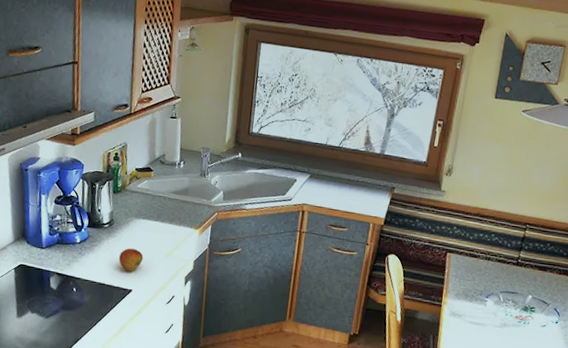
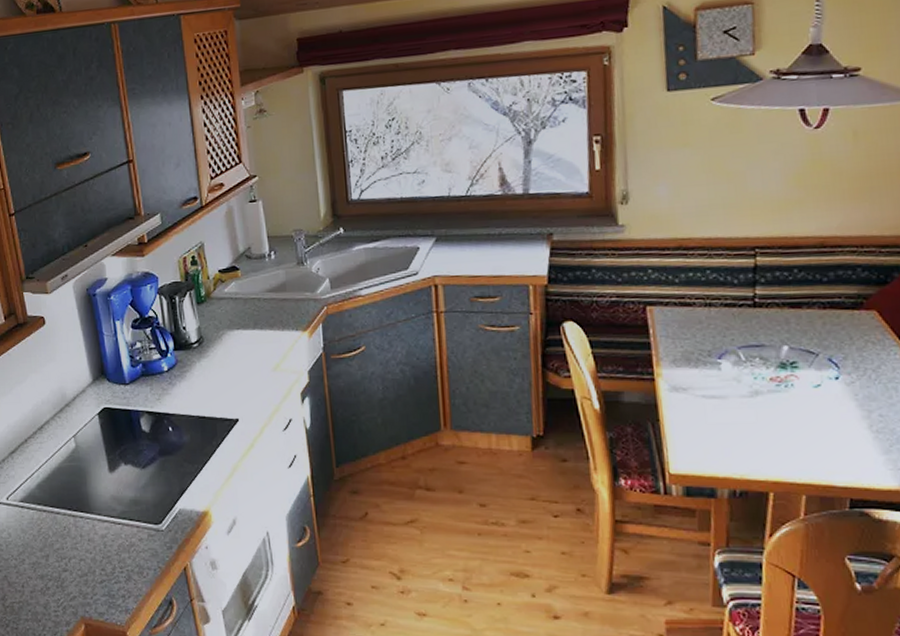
fruit: present [119,248,144,272] -> none [216,368,246,398]

